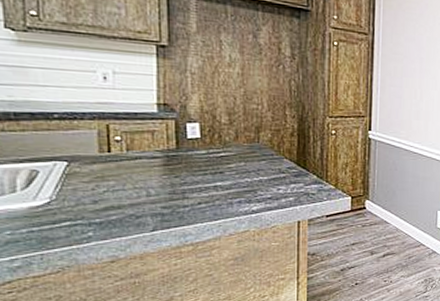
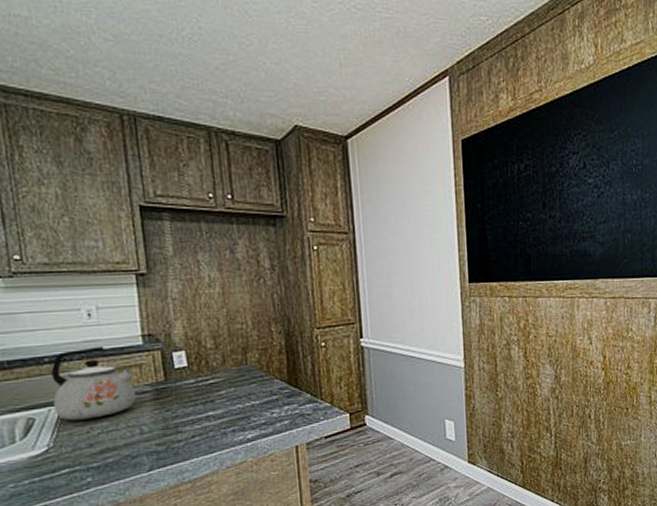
kettle: none [60,109,146,177] -> present [51,346,137,421]

